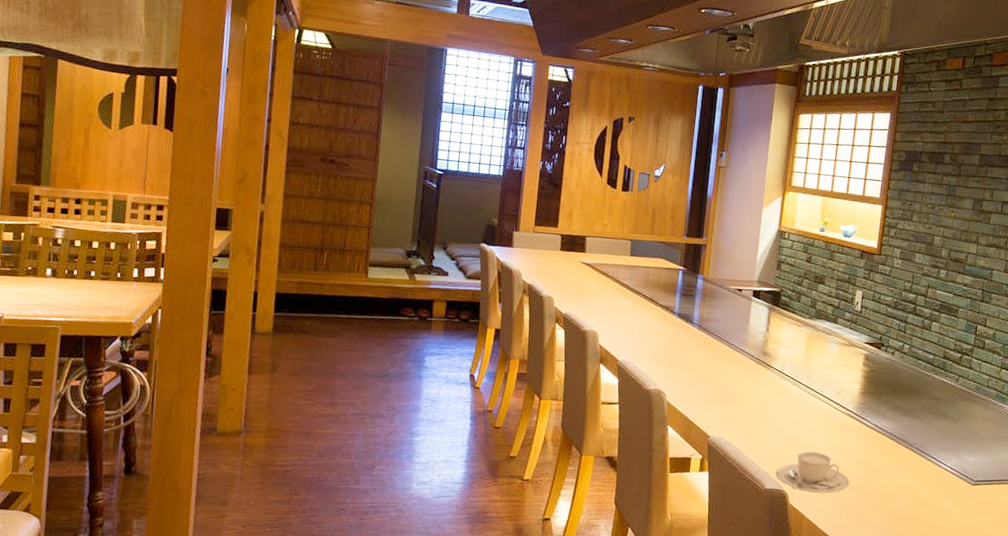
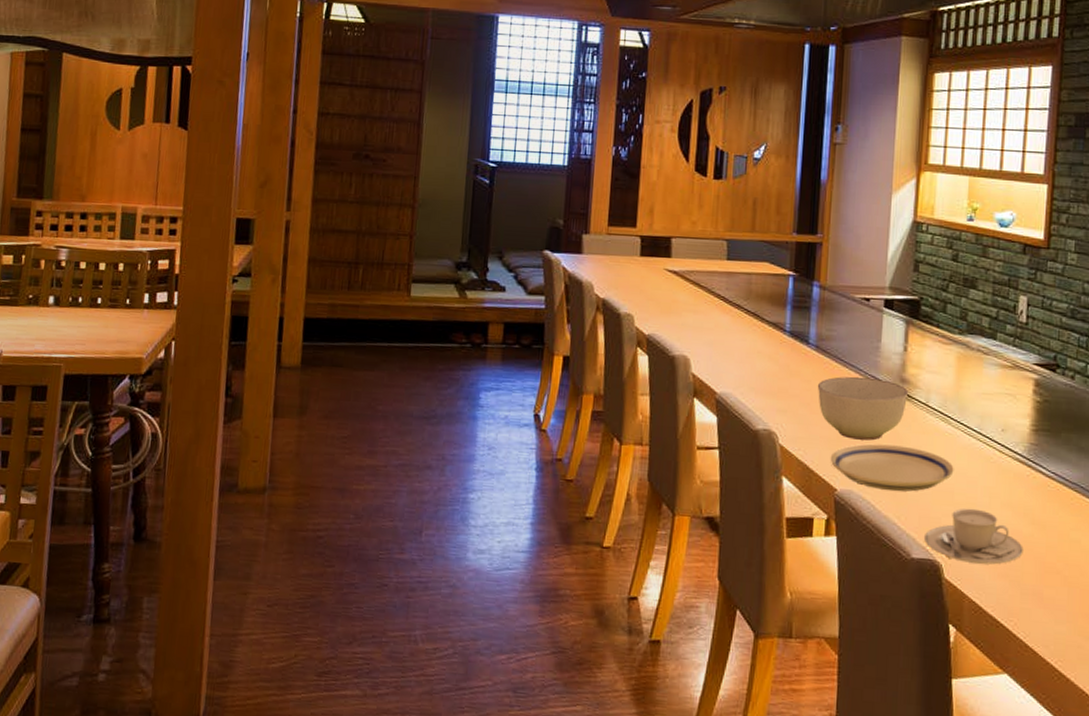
bowl: none [698,349,769,399] -> present [817,376,909,441]
plate: none [705,401,801,438] -> present [830,444,954,492]

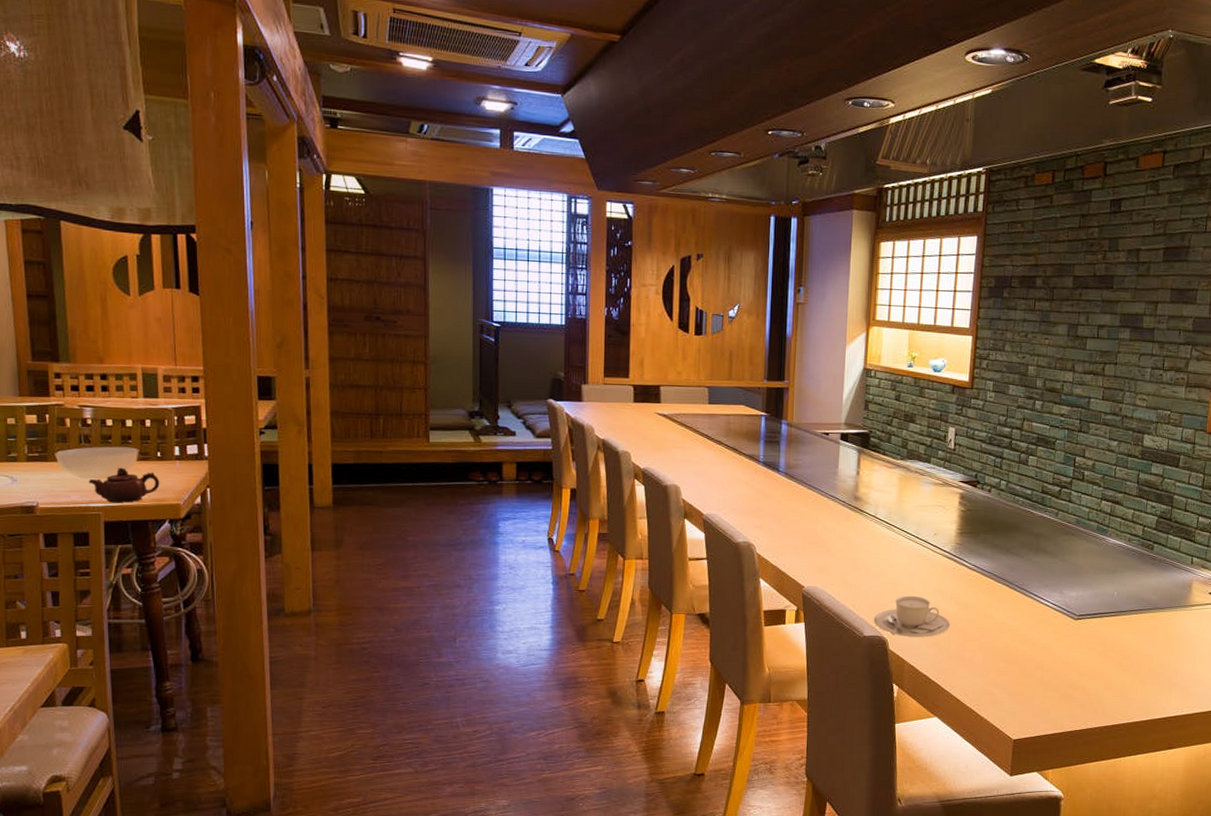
bowl: none [25,291,109,327] -> present [55,446,139,480]
teapot: none [54,314,126,354] -> present [88,467,160,502]
bowl: present [817,376,909,441] -> none [787,496,861,547]
plate: present [830,444,954,492] -> none [798,549,897,585]

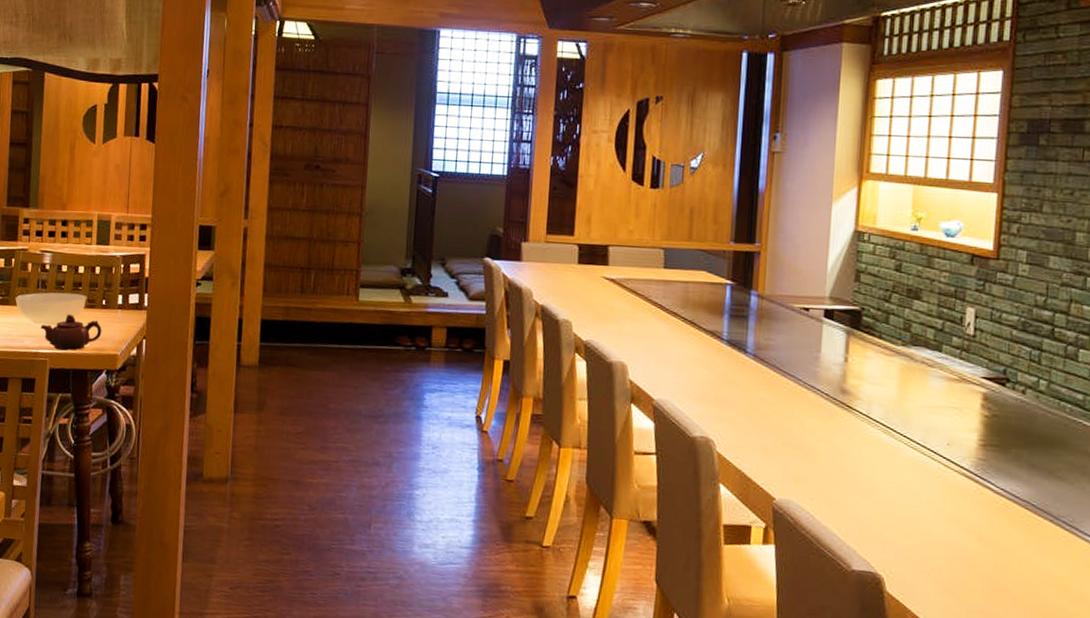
teacup: present [873,595,950,637] -> none [864,522,970,580]

